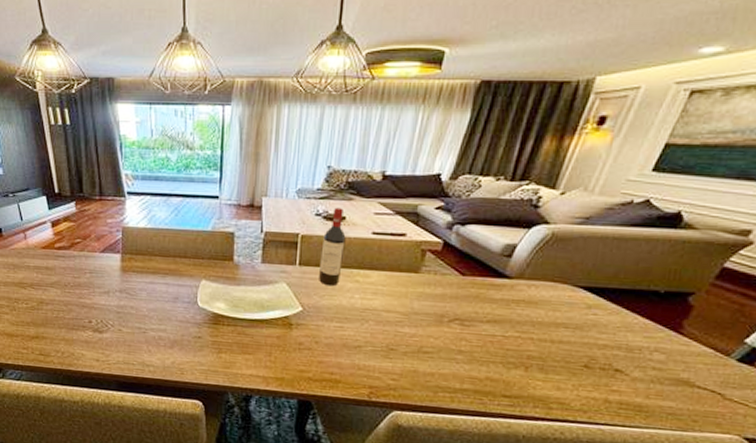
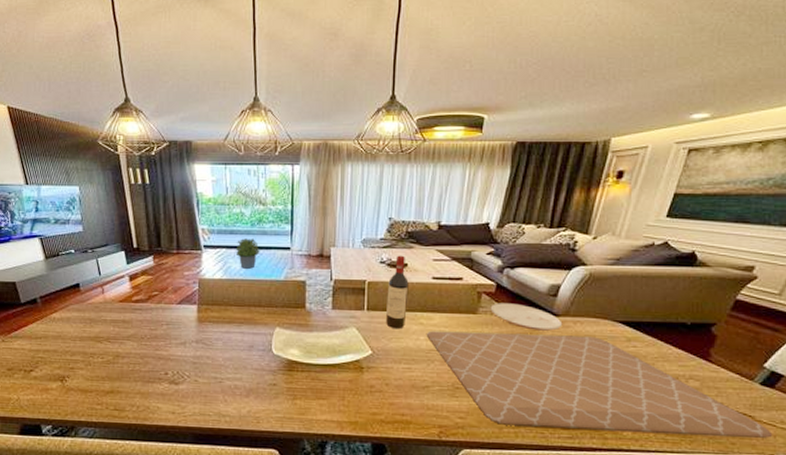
potted plant: none [162,185,186,218] -> present [236,238,260,269]
placemat: none [363,289,743,418] -> present [427,331,773,438]
plate: none [434,262,515,294] -> present [490,303,563,331]

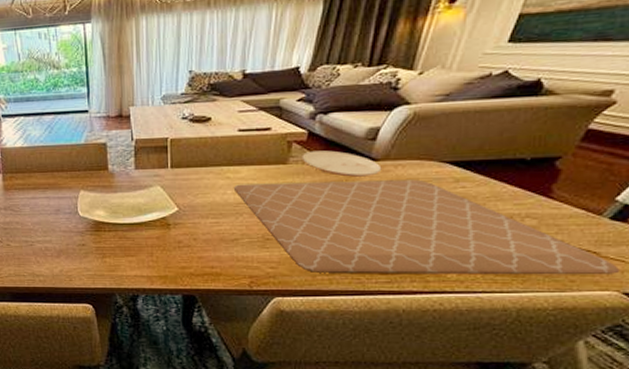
potted plant: present [236,238,260,269] -> none [34,104,58,135]
wine bottle: present [386,255,409,330] -> none [191,109,213,185]

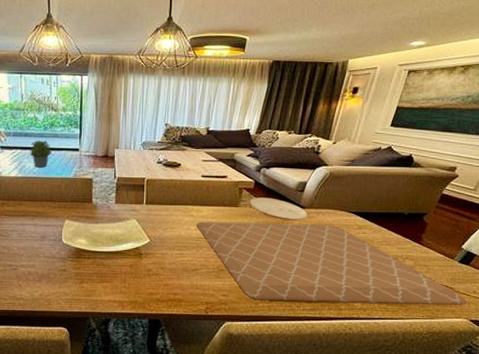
potted plant: none [34,104,58,135] -> present [30,141,52,168]

